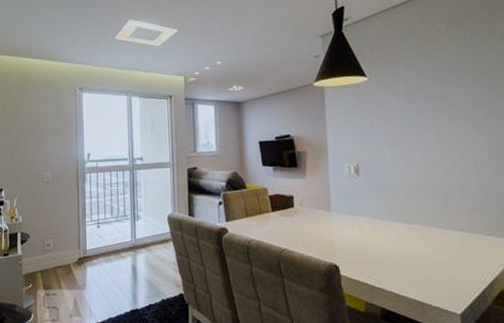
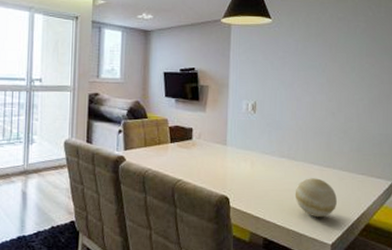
decorative ball: none [412,241,463,285] -> present [294,178,338,218]

